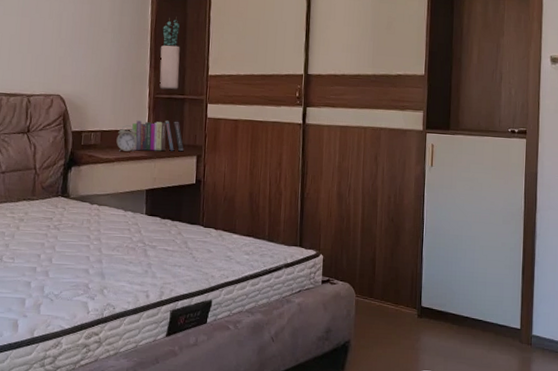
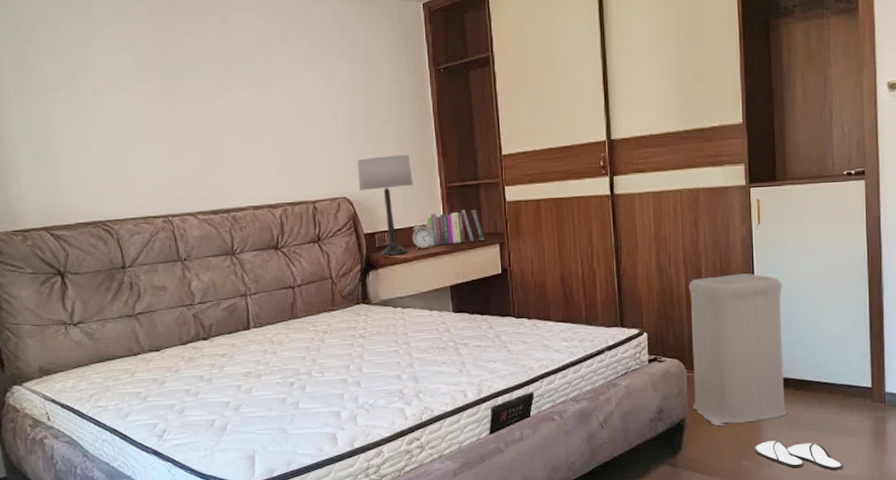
table lamp: none [73,61,124,155] -> present [357,155,413,256]
vase: present [159,16,180,90] -> none [446,95,471,177]
laundry basket: none [358,209,448,352] -> present [688,273,787,427]

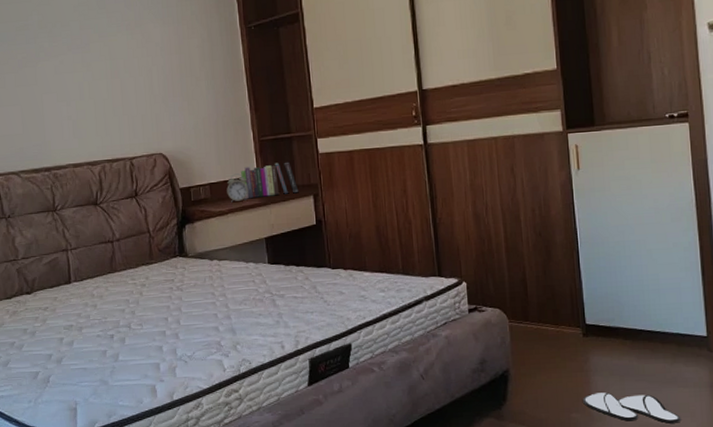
table lamp: present [357,155,413,256] -> none [172,110,227,210]
laundry basket: present [688,273,787,427] -> none [507,220,617,378]

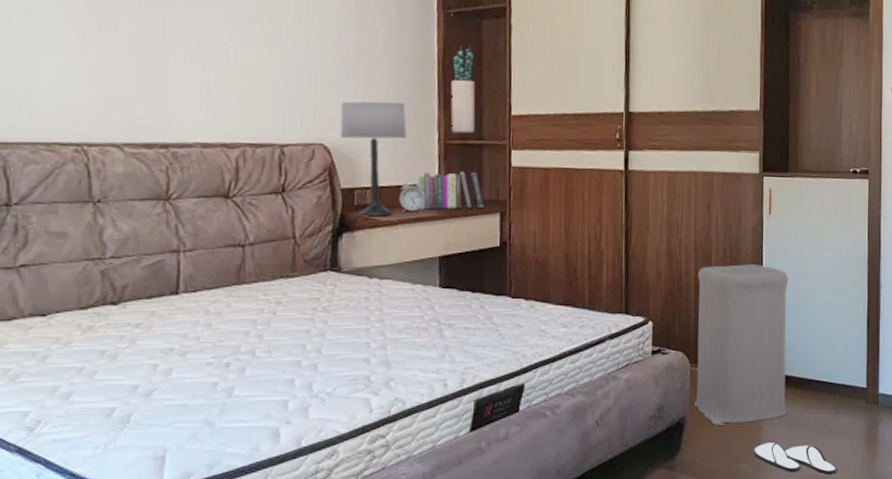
table lamp: none [172,110,227,210] -> present [340,101,407,217]
vase: none [257,51,284,131] -> present [450,44,476,135]
laundry basket: none [507,220,617,378] -> present [694,264,789,426]

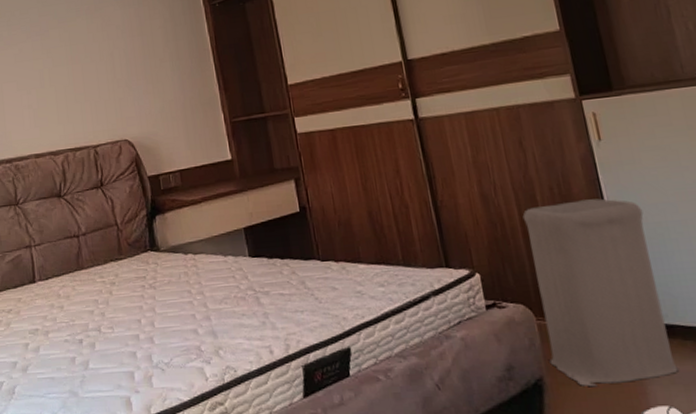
table lamp: present [340,101,407,217] -> none [136,92,196,199]
alarm clock: present [399,179,425,212] -> none [198,158,222,190]
books: present [419,171,484,210] -> none [213,143,278,186]
vase: present [450,44,476,135] -> none [224,28,257,112]

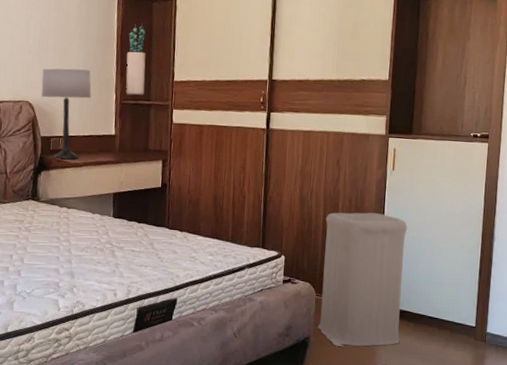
table lamp: none [136,92,196,199] -> present [41,68,91,160]
vase: none [224,28,257,112] -> present [126,23,146,96]

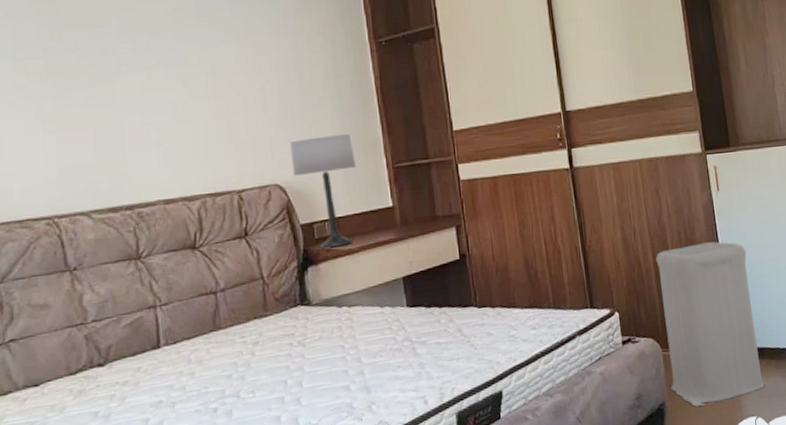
vase: present [126,23,146,96] -> none [390,69,421,157]

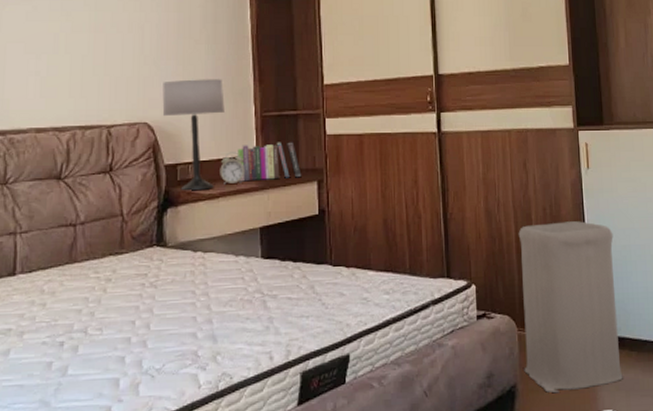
alarm clock: none [357,205,382,239] -> present [220,152,245,185]
books: none [373,190,440,234] -> present [238,142,302,182]

